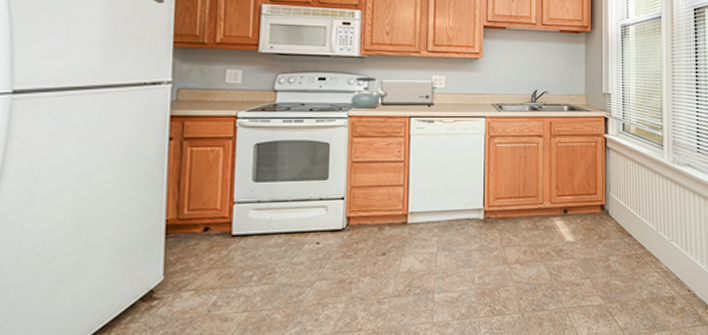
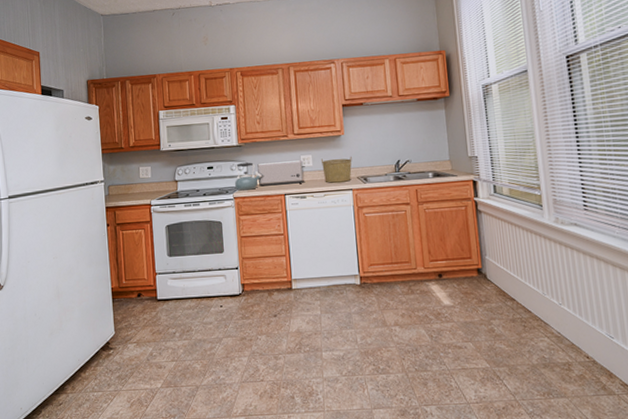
basket: none [454,81,488,108] -> present [320,156,352,183]

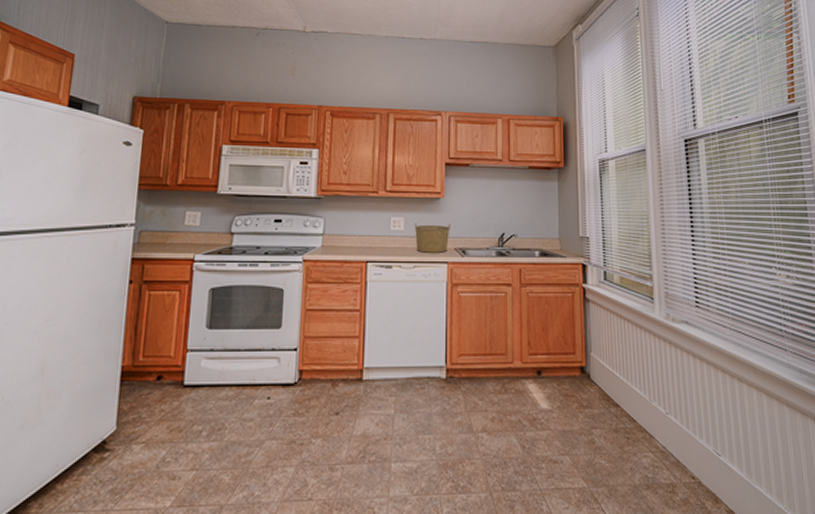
kettle: present [234,162,262,191] -> none [305,219,341,252]
toaster: present [257,160,305,187] -> none [336,222,395,250]

